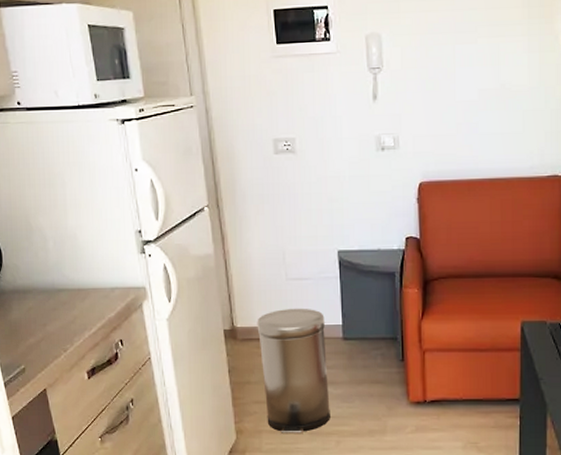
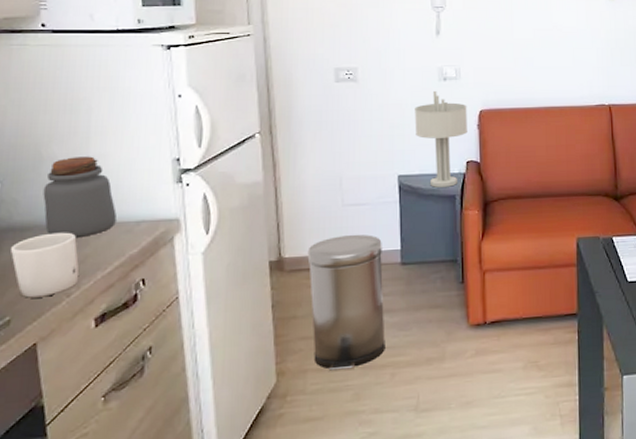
mug: none [17,295,72,351] -> present [10,232,80,298]
jar: none [36,227,95,300] -> present [43,156,116,237]
table lamp: none [352,161,407,264] -> present [414,90,467,188]

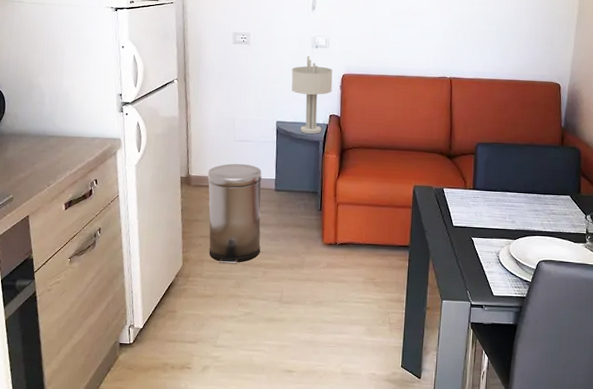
mug: present [10,232,80,298] -> none [13,140,56,185]
jar: present [43,156,116,237] -> none [33,87,80,145]

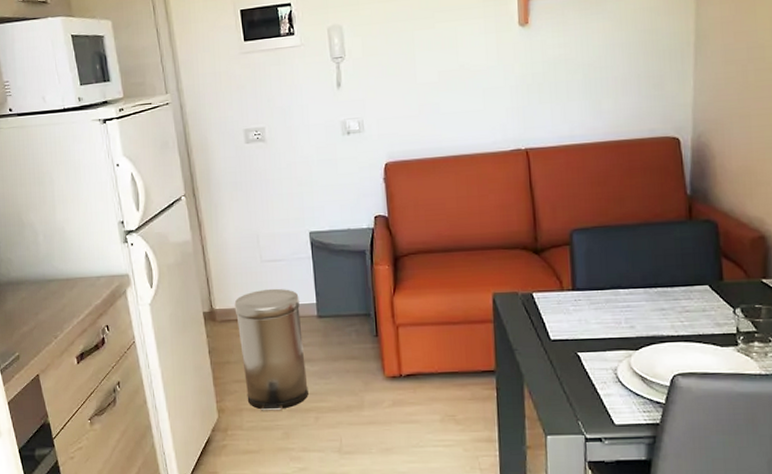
table lamp: present [291,55,333,134] -> none [321,145,374,243]

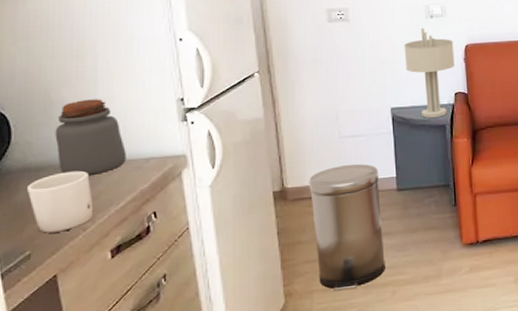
mug: none [11,285,62,339] -> present [26,170,94,234]
jar: none [28,221,82,290] -> present [55,99,126,175]
table lamp: none [321,145,374,243] -> present [404,27,455,118]

